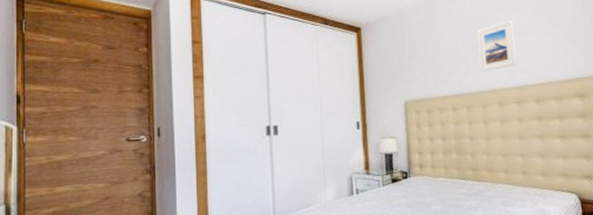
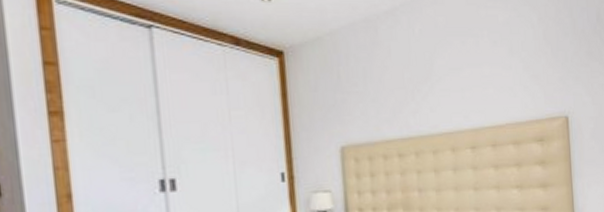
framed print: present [477,21,516,72] -> none [427,49,472,111]

